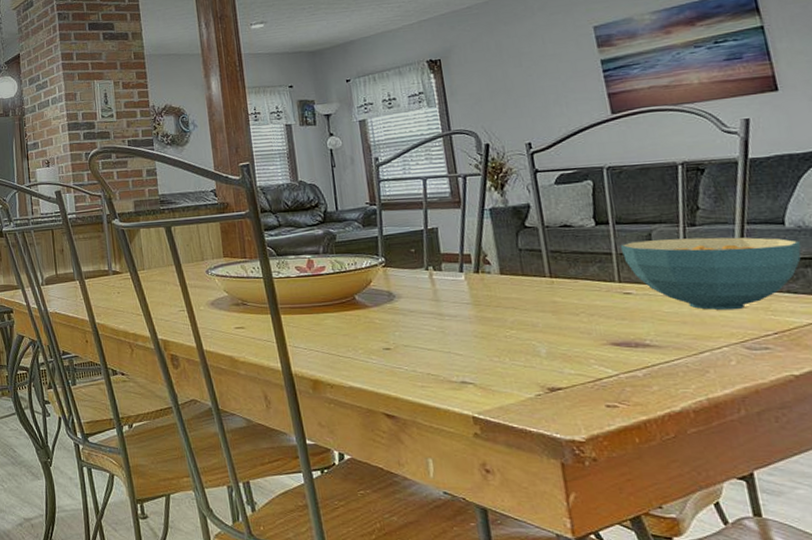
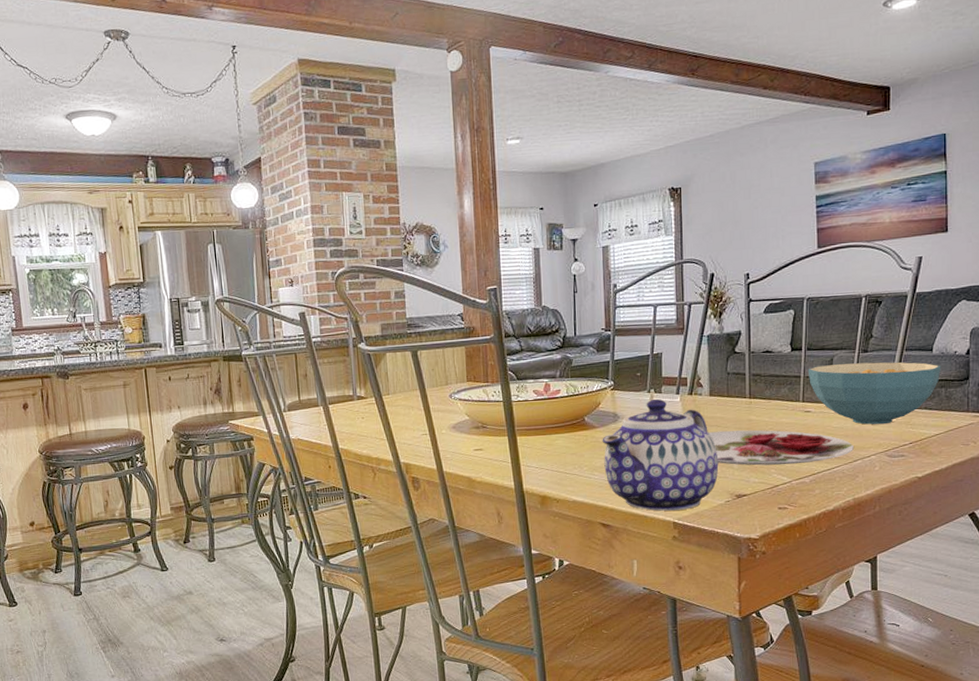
teapot: none [377,276,523,403] -> present [602,398,719,511]
plate: none [504,313,697,355] -> present [708,429,854,466]

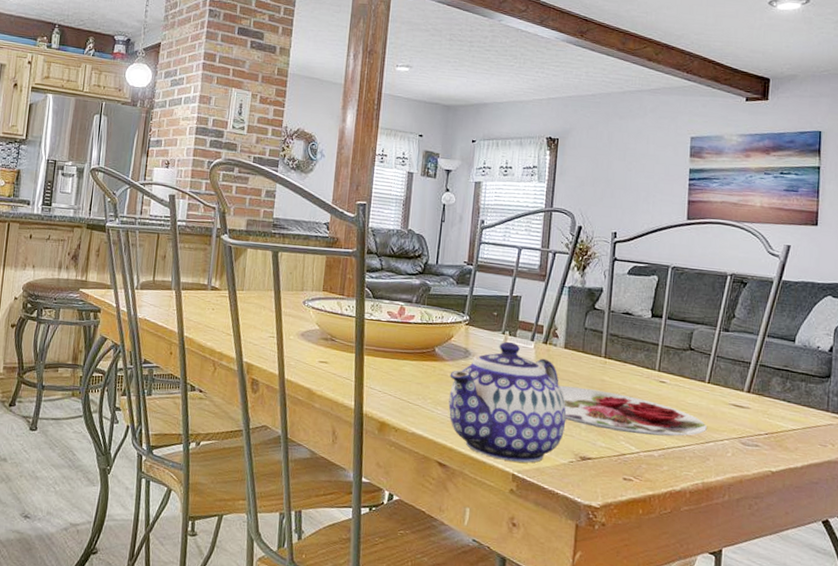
cereal bowl: present [807,362,941,425] -> none [666,337,803,409]

